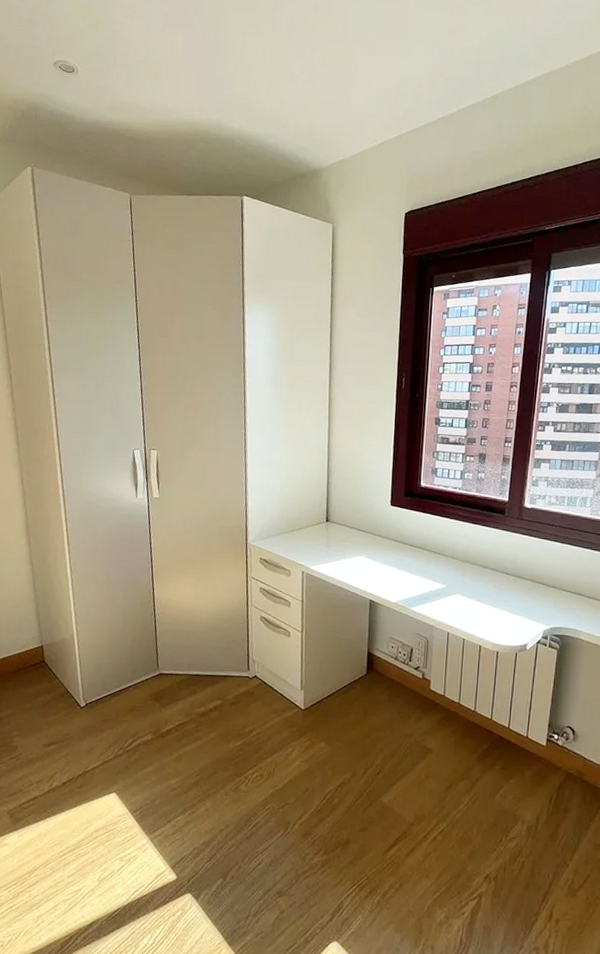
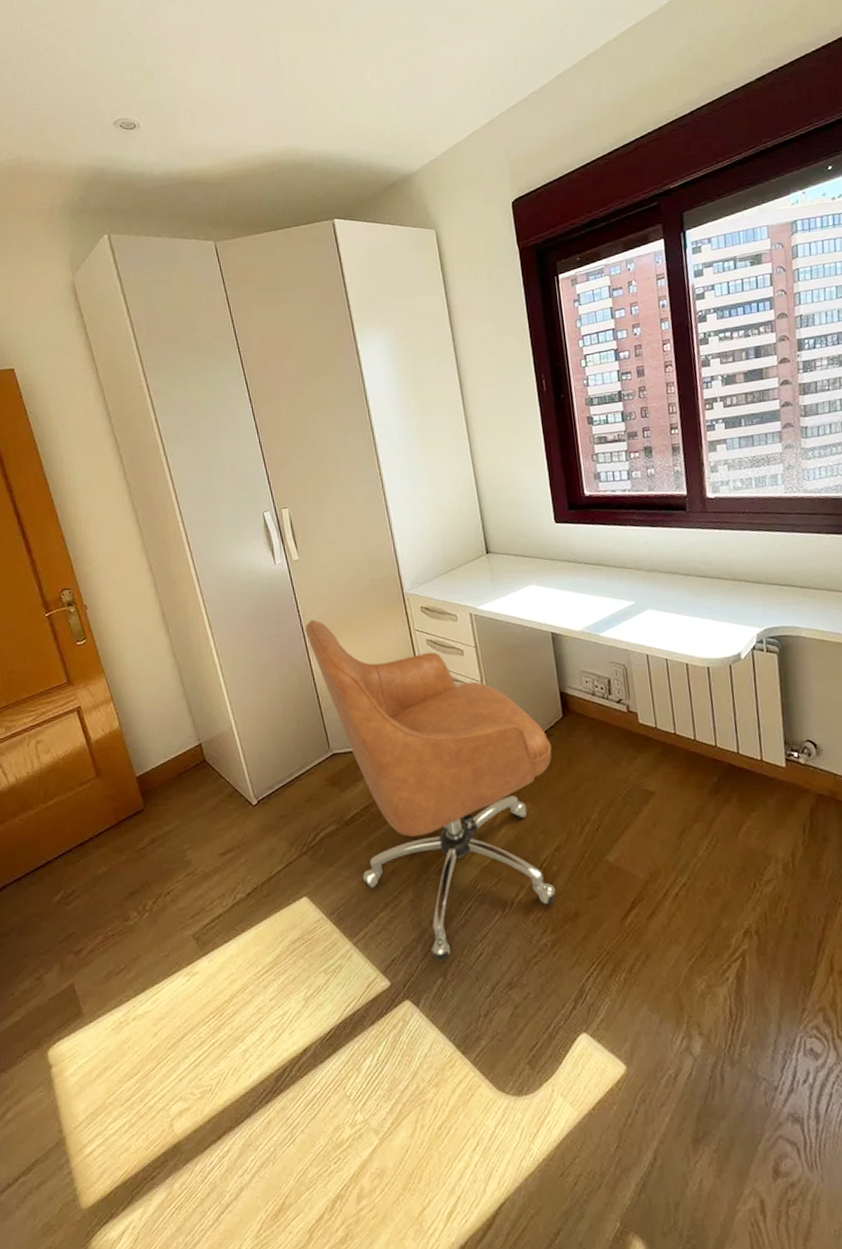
chair: none [153,552,352,865] -> present [304,619,556,962]

